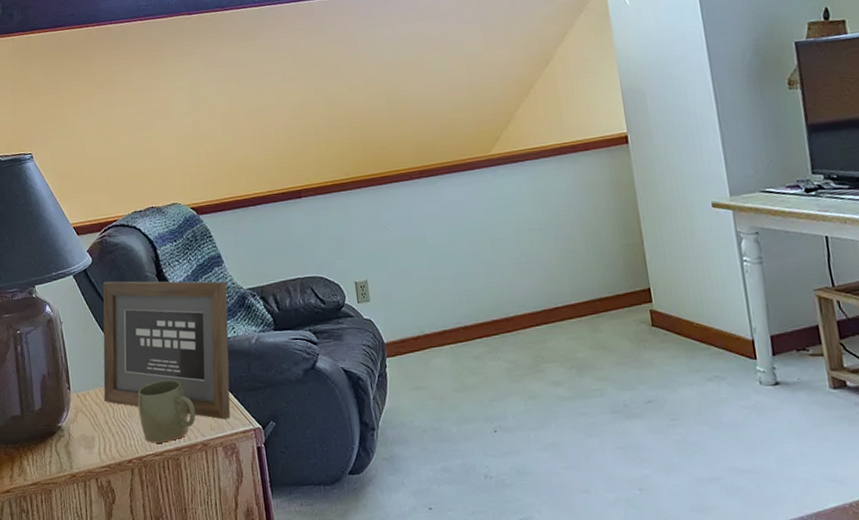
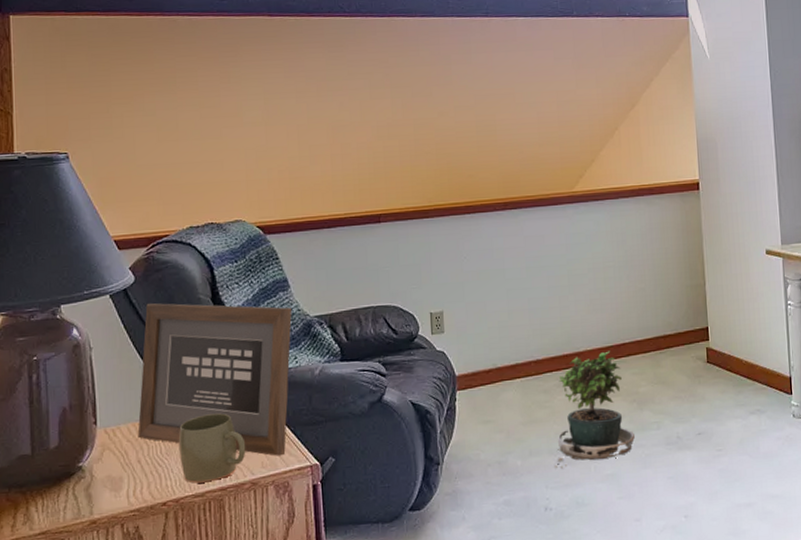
potted plant: none [489,315,576,436] -> present [555,351,635,469]

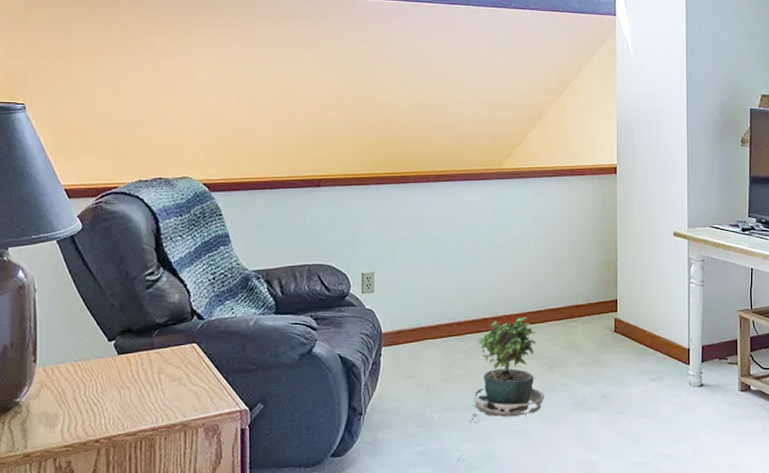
picture frame: present [137,303,292,457] -> none [75,250,231,400]
mug: present [178,413,246,484] -> none [114,357,179,423]

